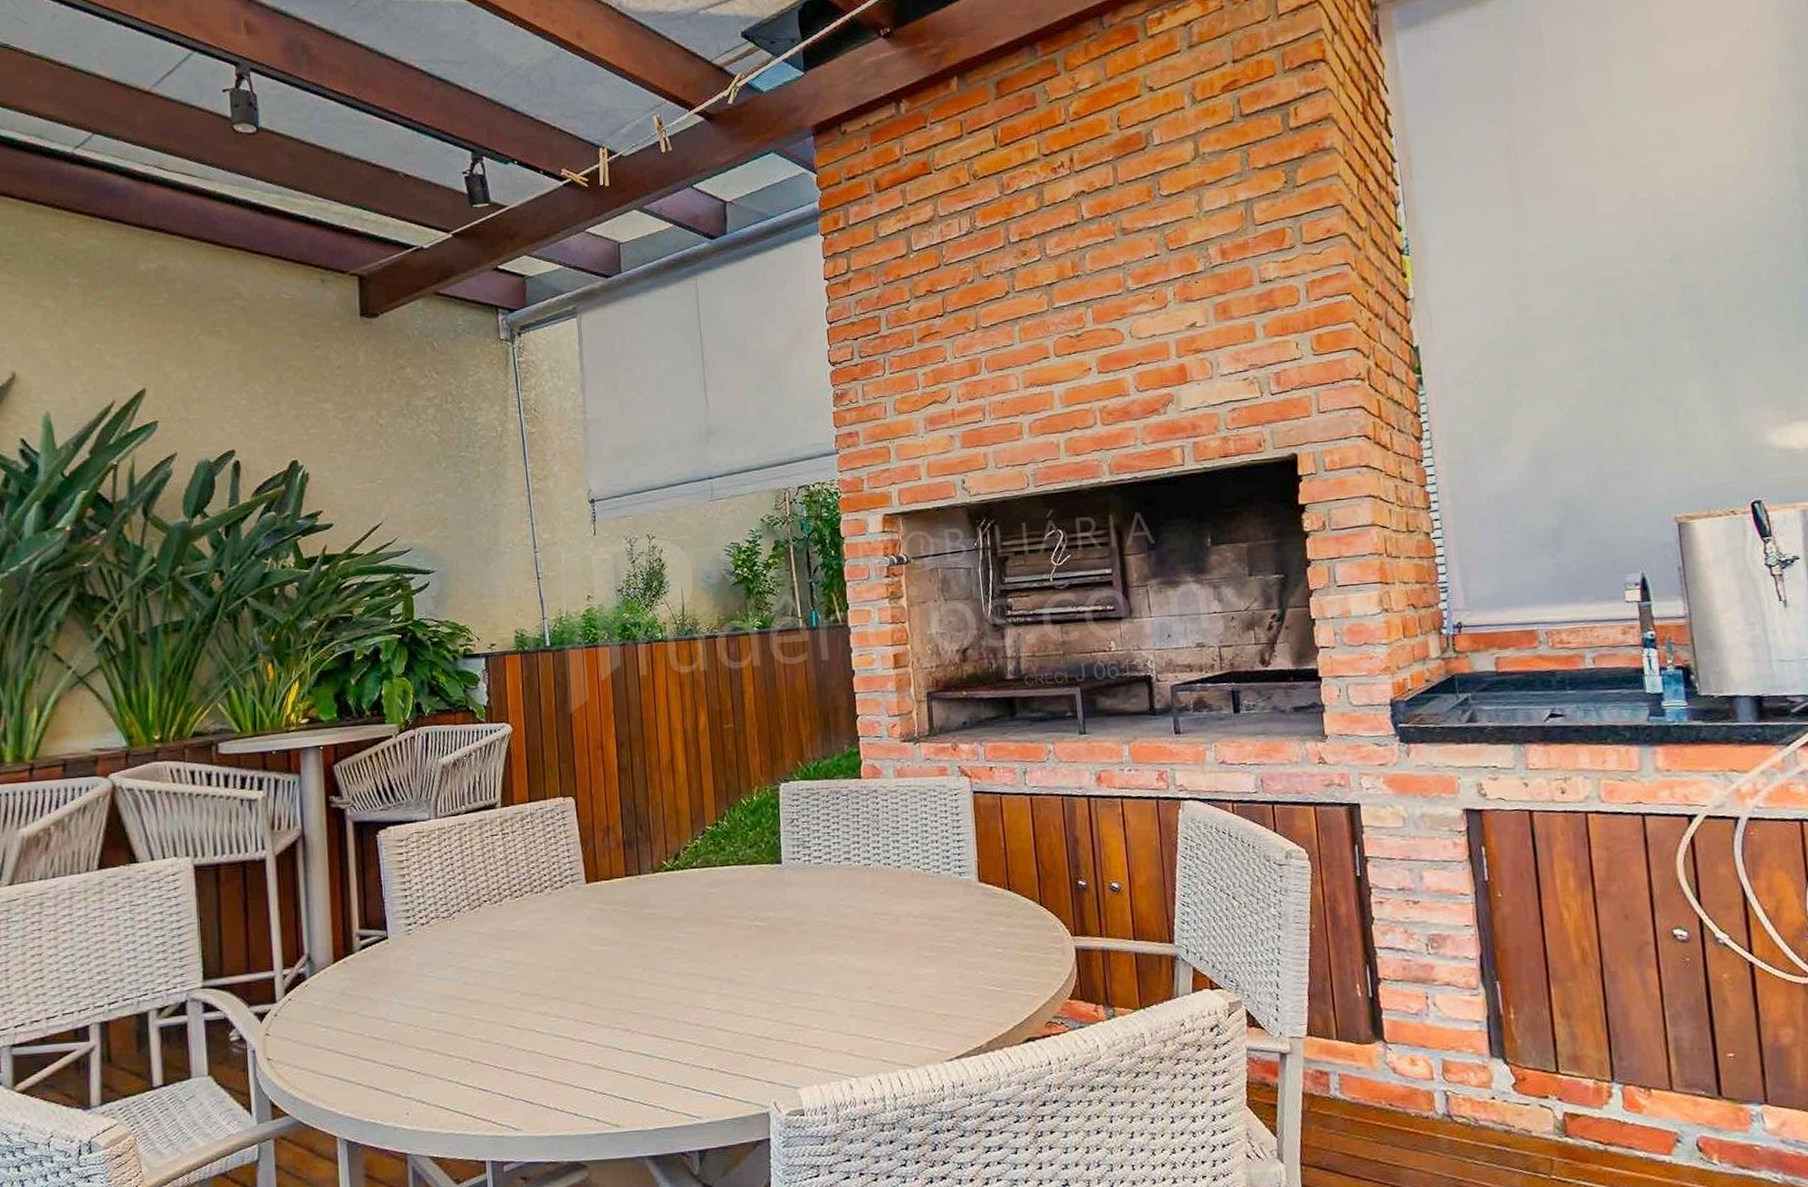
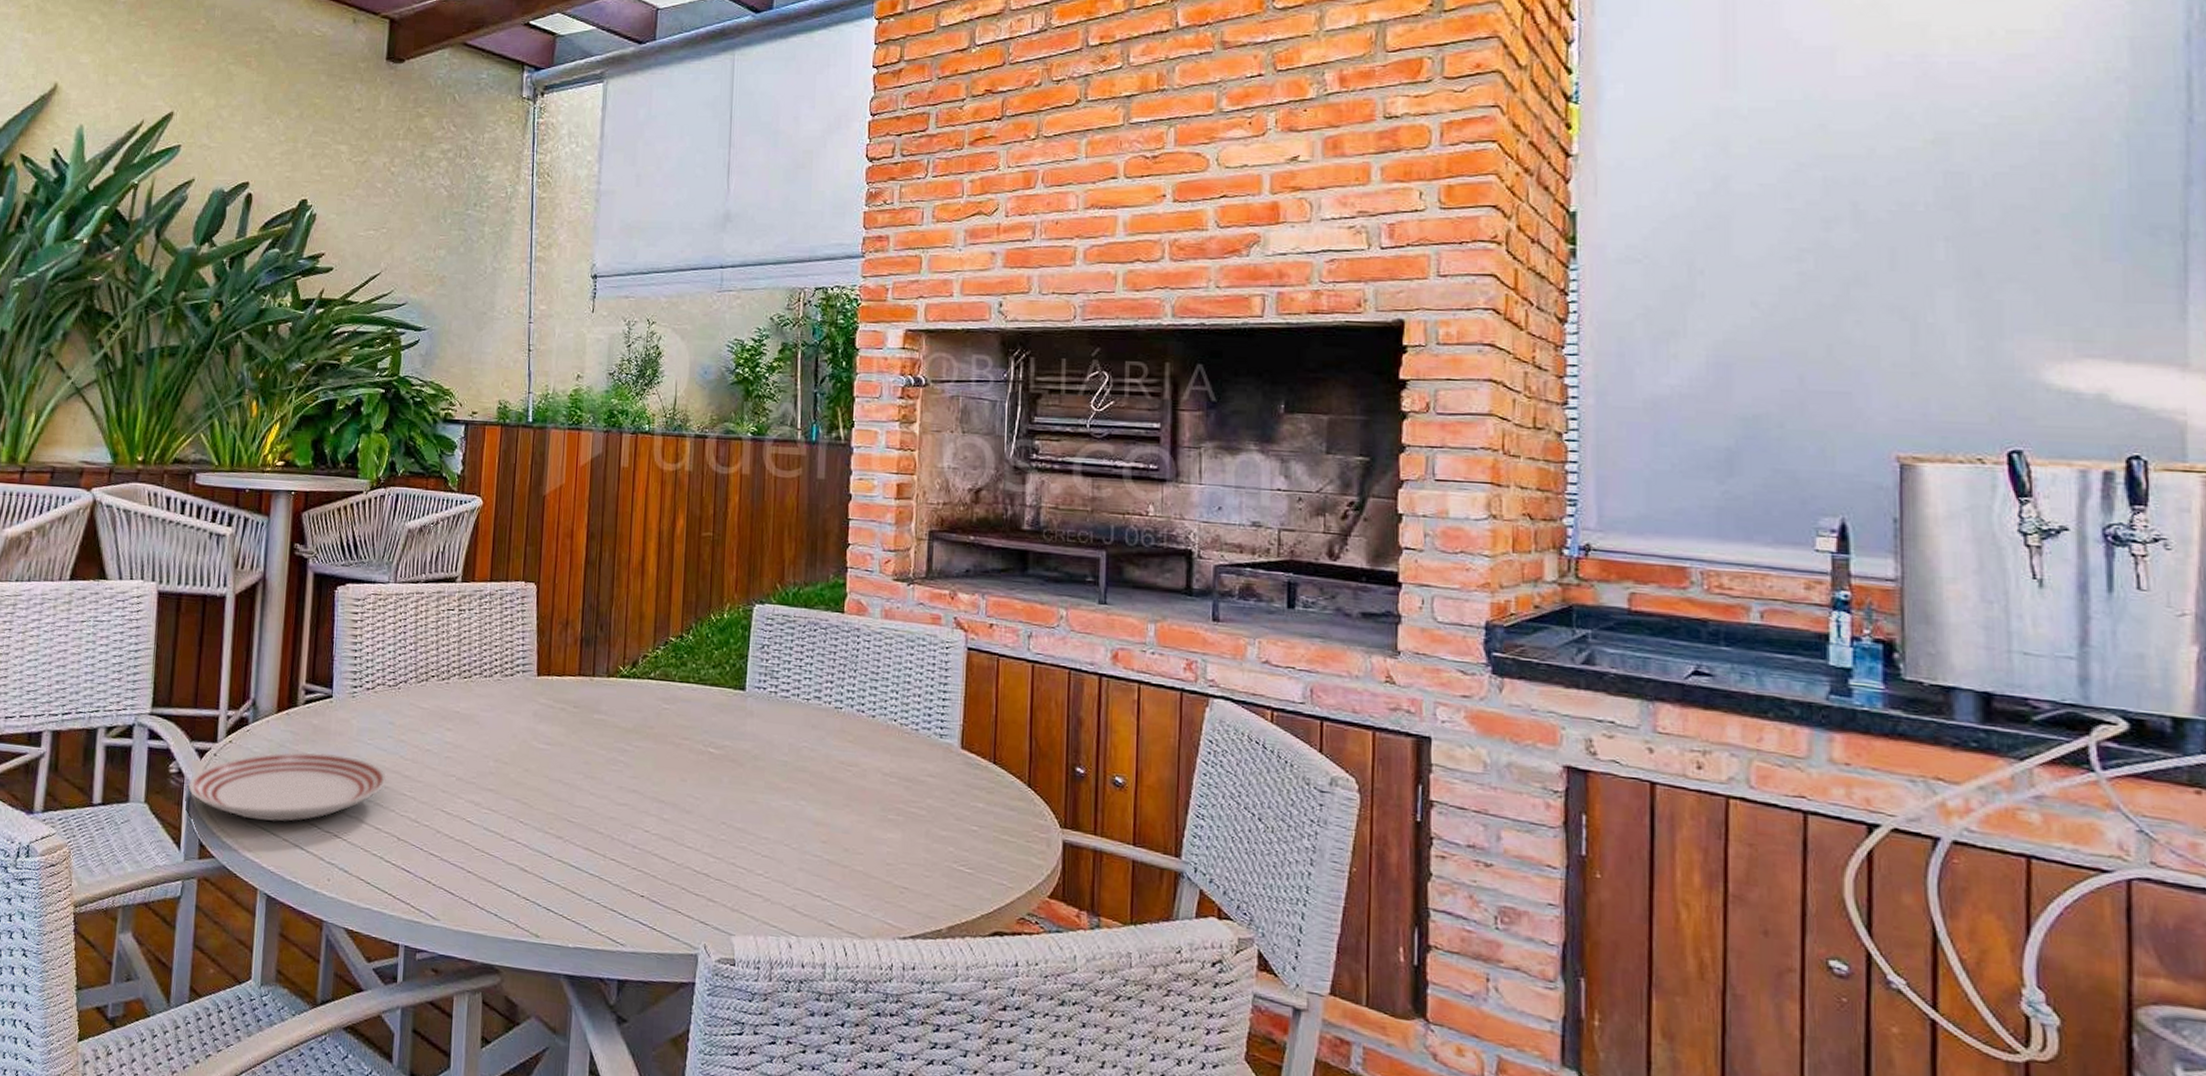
dinner plate: none [251,991,454,1072] -> present [187,751,388,822]

